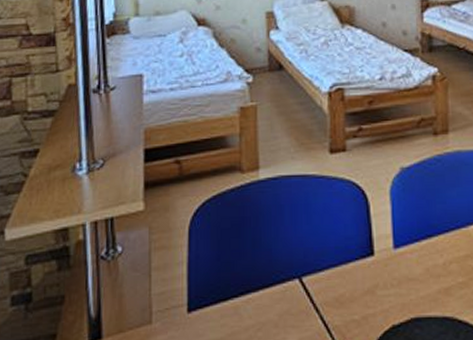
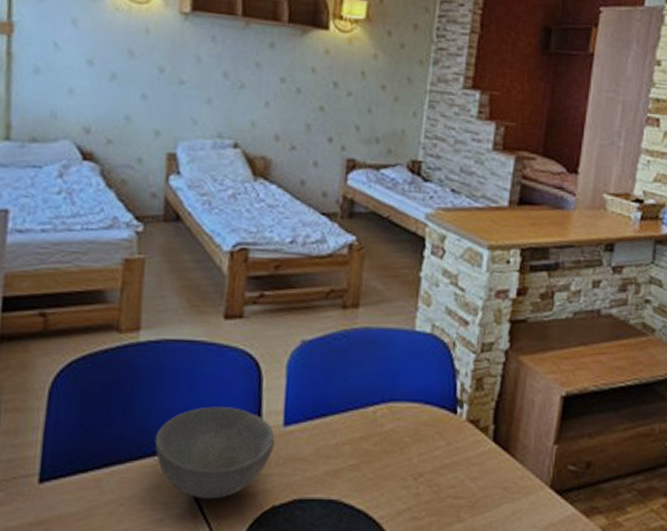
bowl: none [281,234,387,322] -> present [154,406,275,500]

